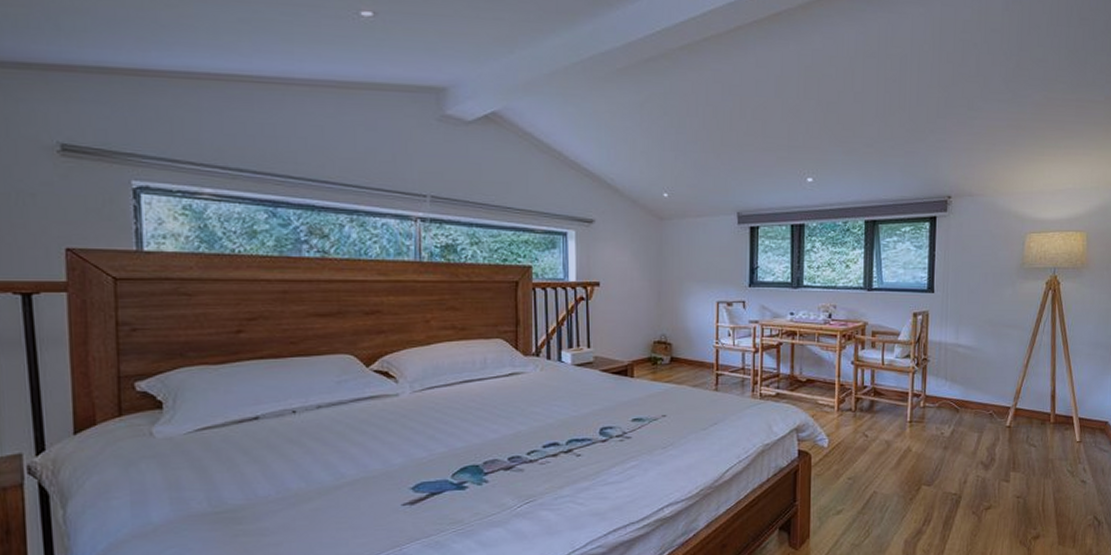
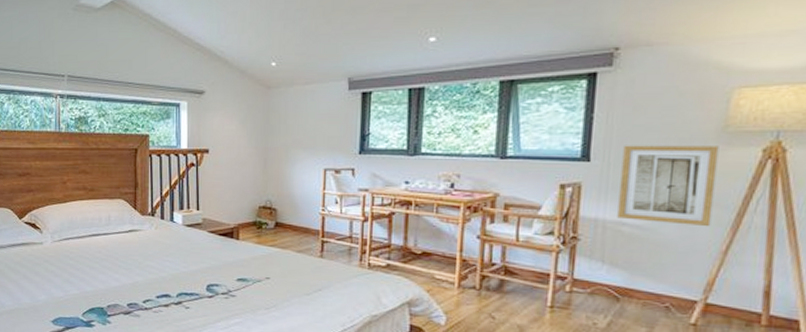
wall art: none [955,279,1019,346] -> present [617,145,719,227]

